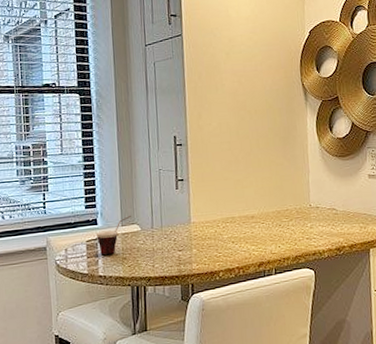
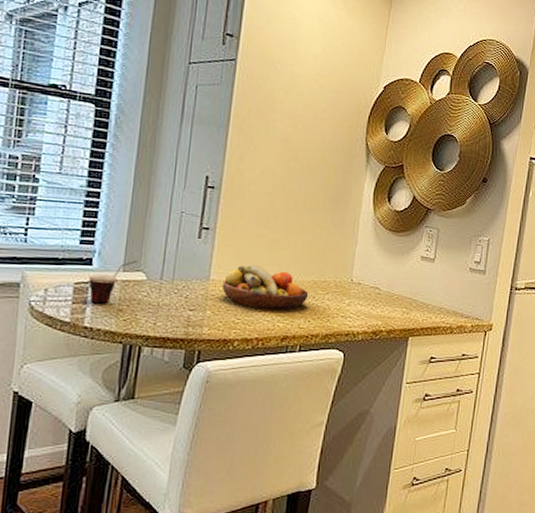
fruit bowl: none [202,203,275,242] -> present [222,264,309,310]

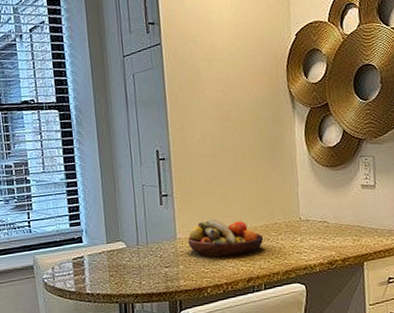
cup: present [88,259,137,303] -> none [82,232,116,272]

